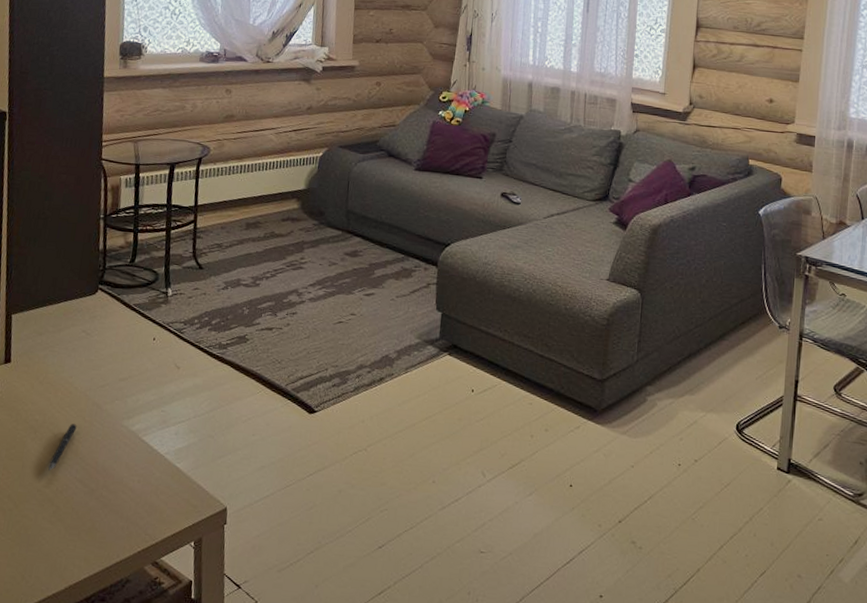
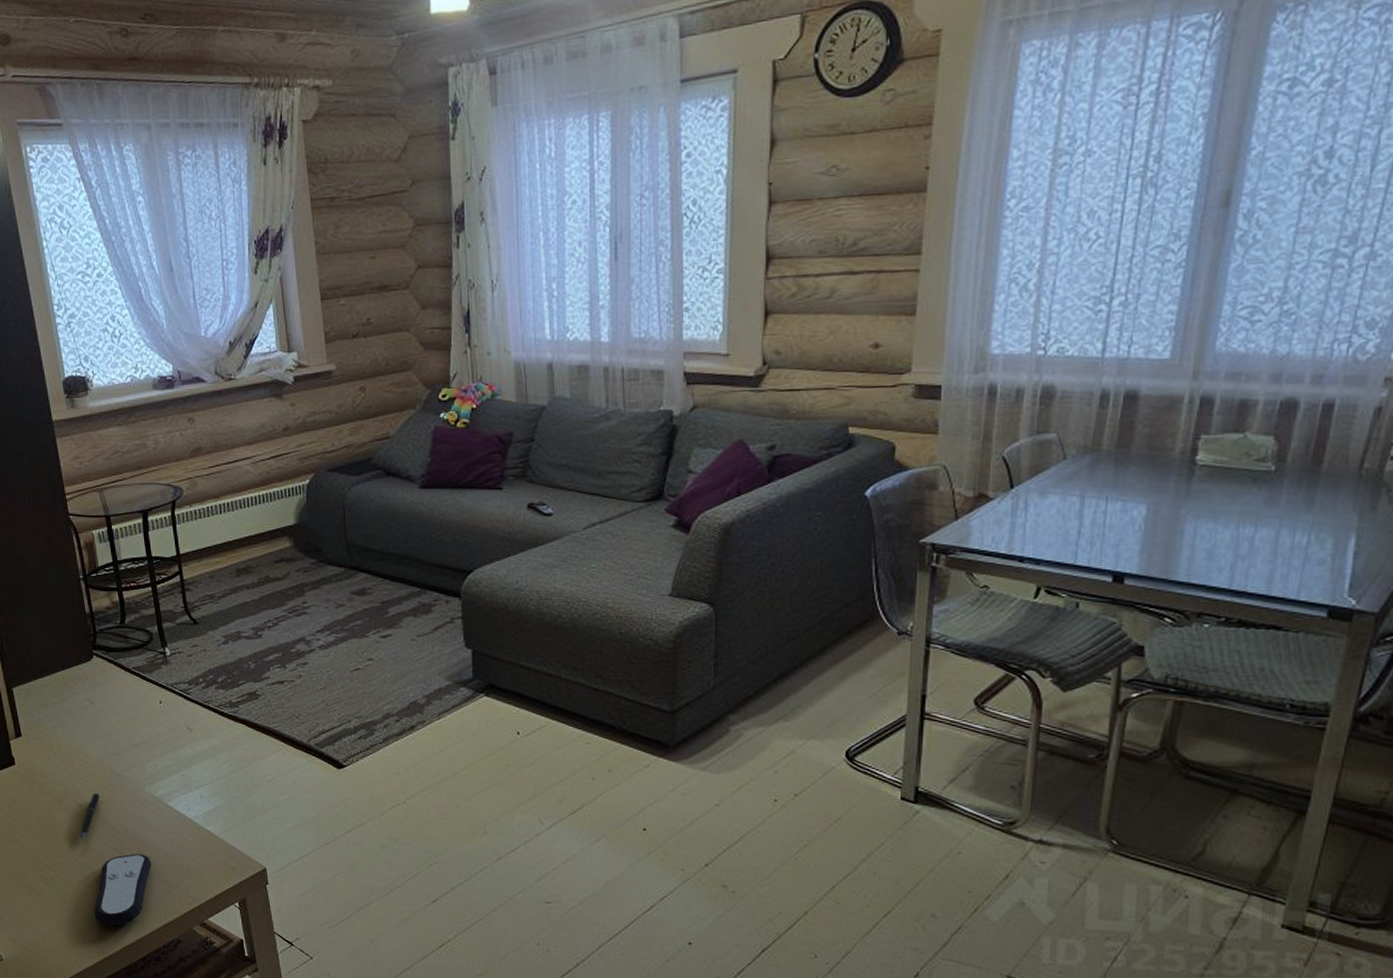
remote control: none [46,487,115,563] -> present [94,854,152,927]

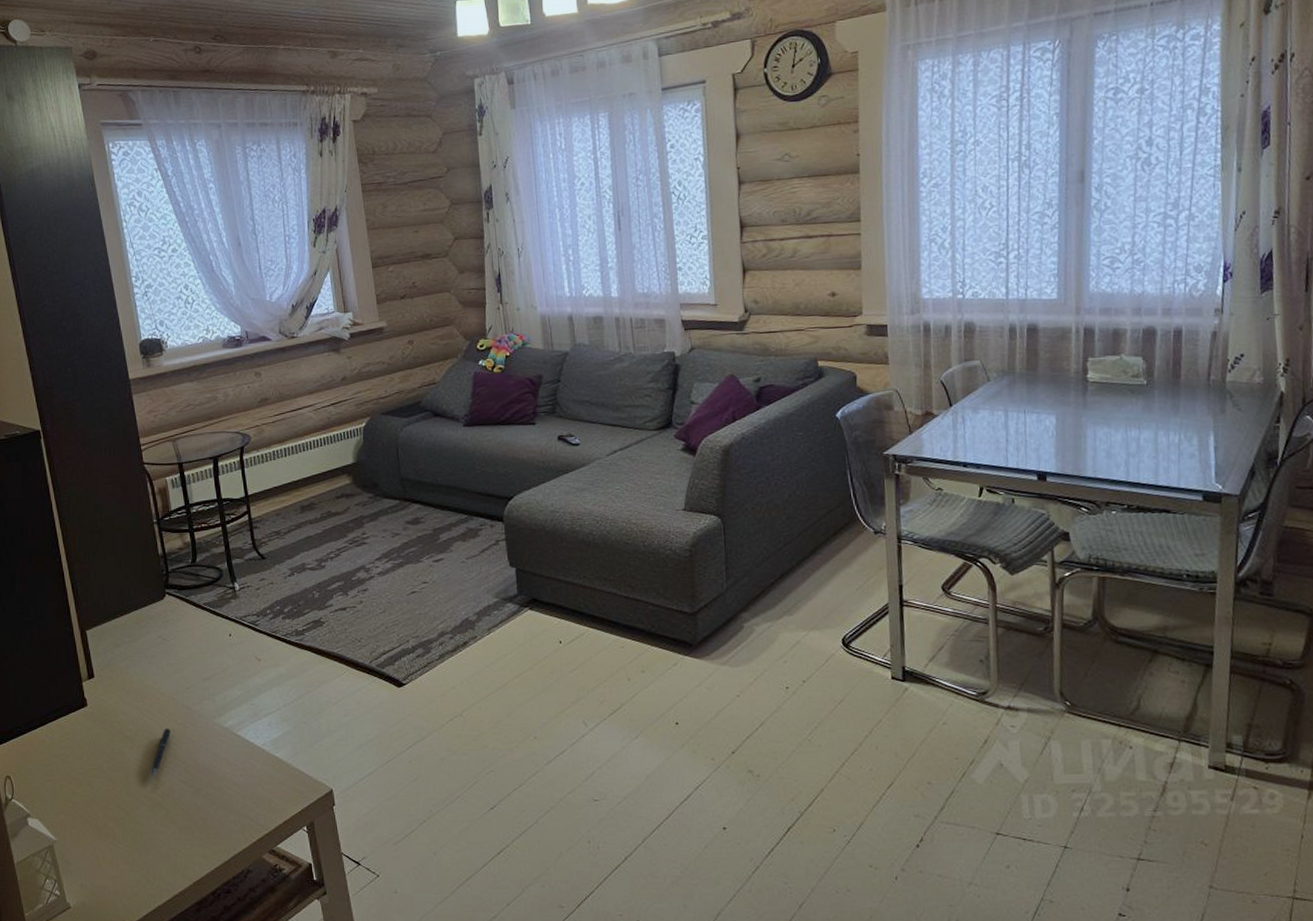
remote control: present [94,854,152,927] -> none [164,786,222,862]

